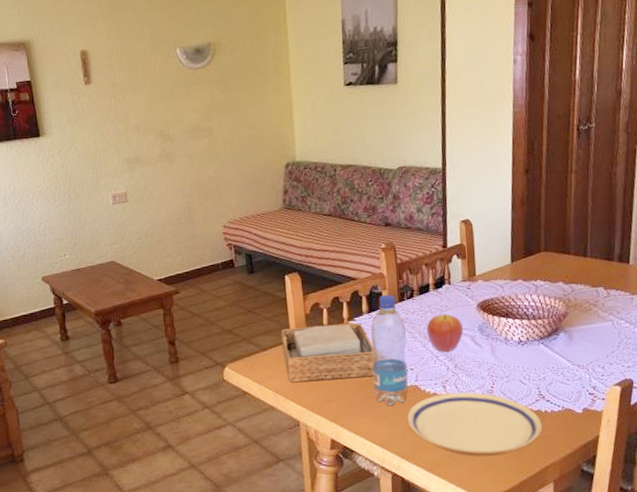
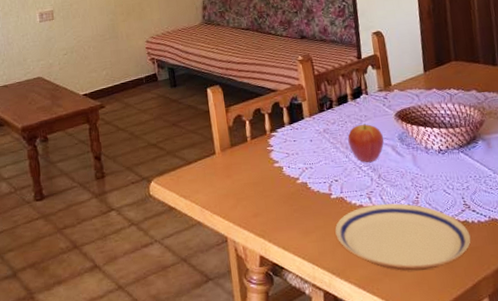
napkin holder: present [281,322,376,382] -> none [205,134,300,196]
bottle: present [371,294,409,406] -> none [293,105,334,220]

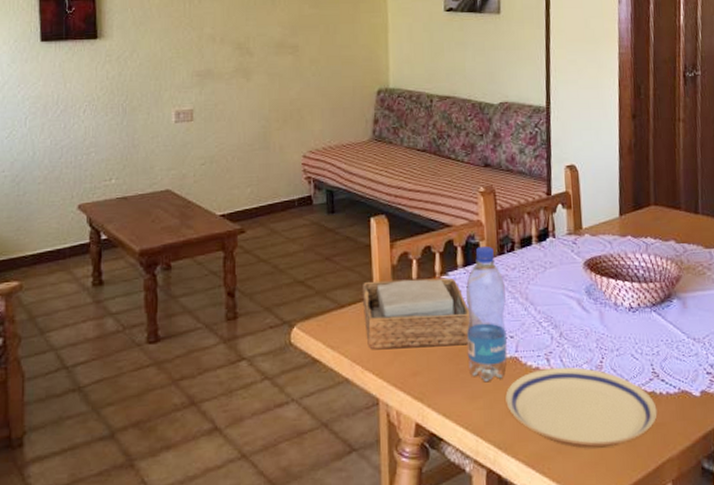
napkin holder: none [205,134,300,196] -> present [362,277,471,349]
bottle: none [293,105,334,220] -> present [466,245,508,383]
fruit: present [347,123,384,162] -> none [528,271,570,317]

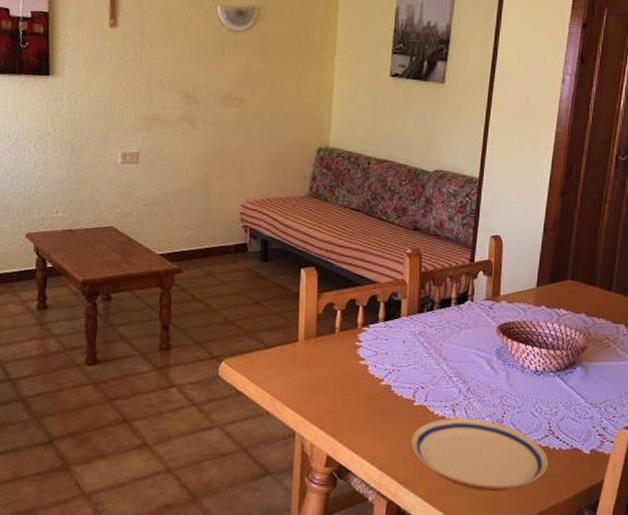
napkin holder: present [362,277,471,349] -> none [287,326,387,391]
bottle: present [466,245,508,383] -> none [379,303,421,426]

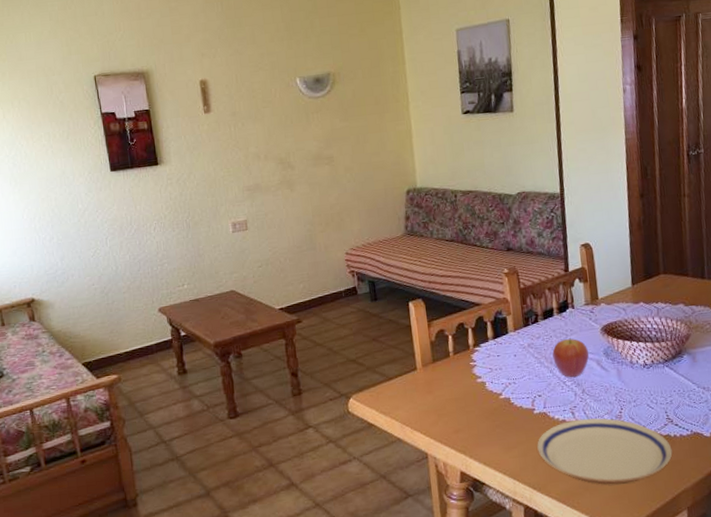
fruit: none [443,332,481,373] -> present [552,338,589,377]

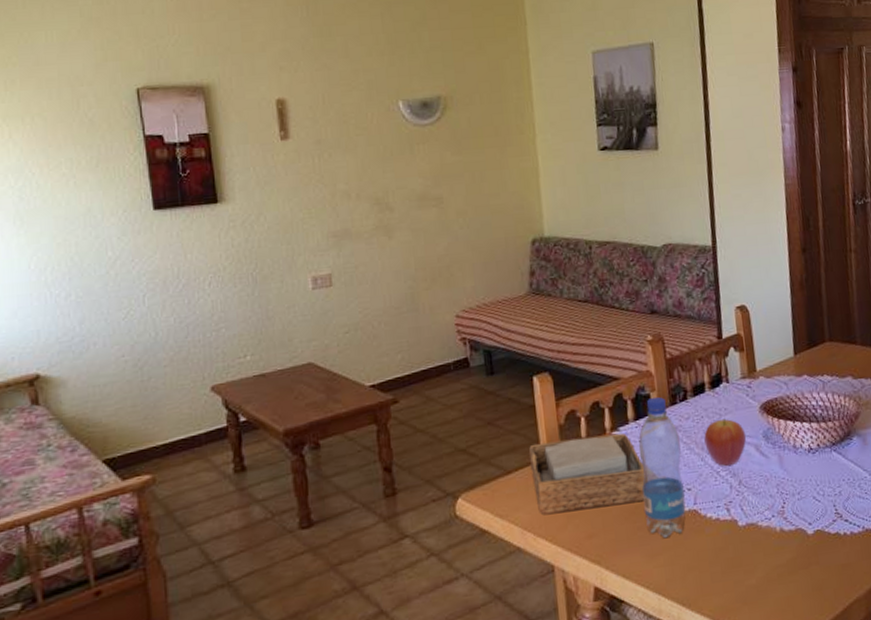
napkin holder: none [406,348,503,413] -> present [529,433,646,514]
bottle: none [497,319,537,435] -> present [638,396,686,539]
plate: present [537,418,673,485] -> none [686,514,843,597]

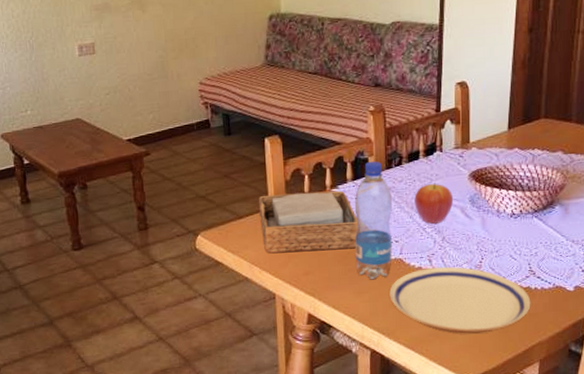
plate: none [686,514,843,597] -> present [389,266,531,334]

